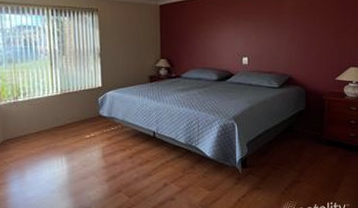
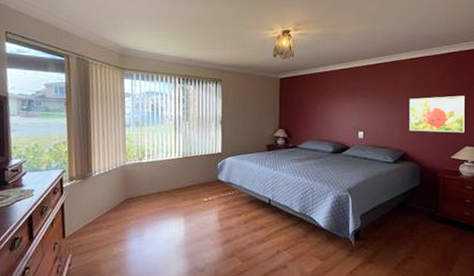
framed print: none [294,15,350,55] -> present [409,95,466,133]

